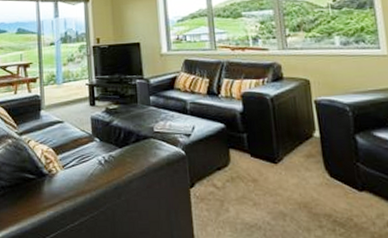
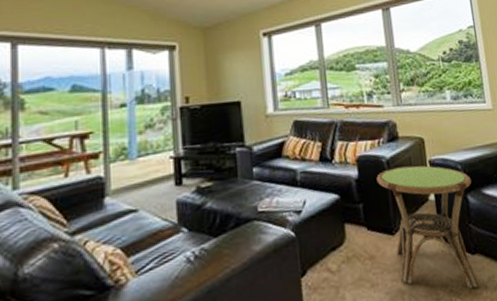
side table: none [260,104,365,223] -> present [376,165,478,289]

